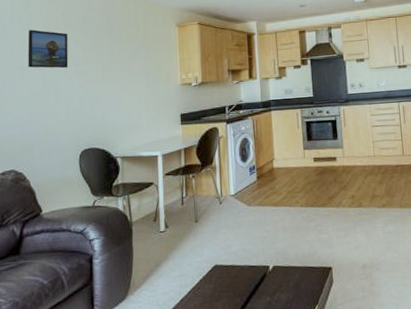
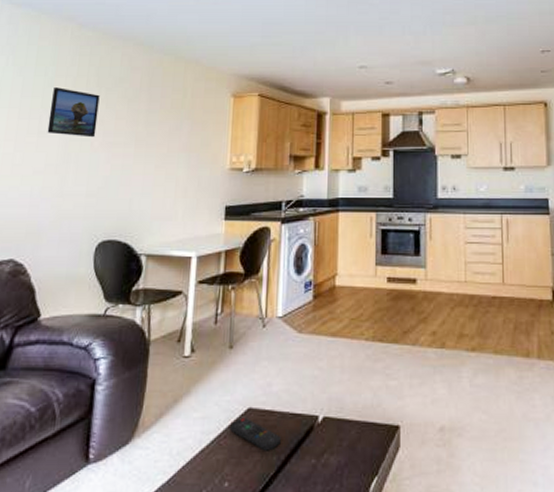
remote control: none [201,272,242,295] -> present [228,418,281,451]

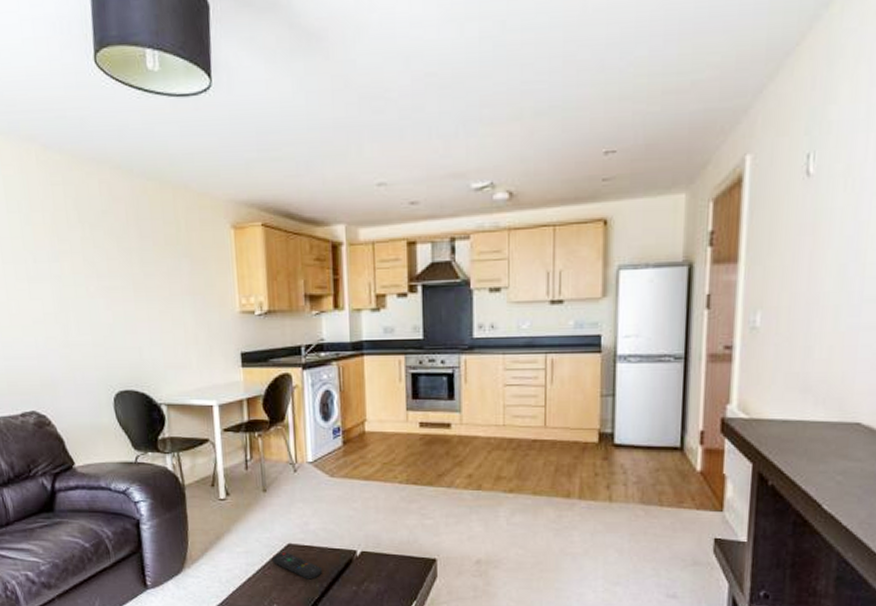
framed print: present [47,87,100,138] -> none [32,225,89,282]

